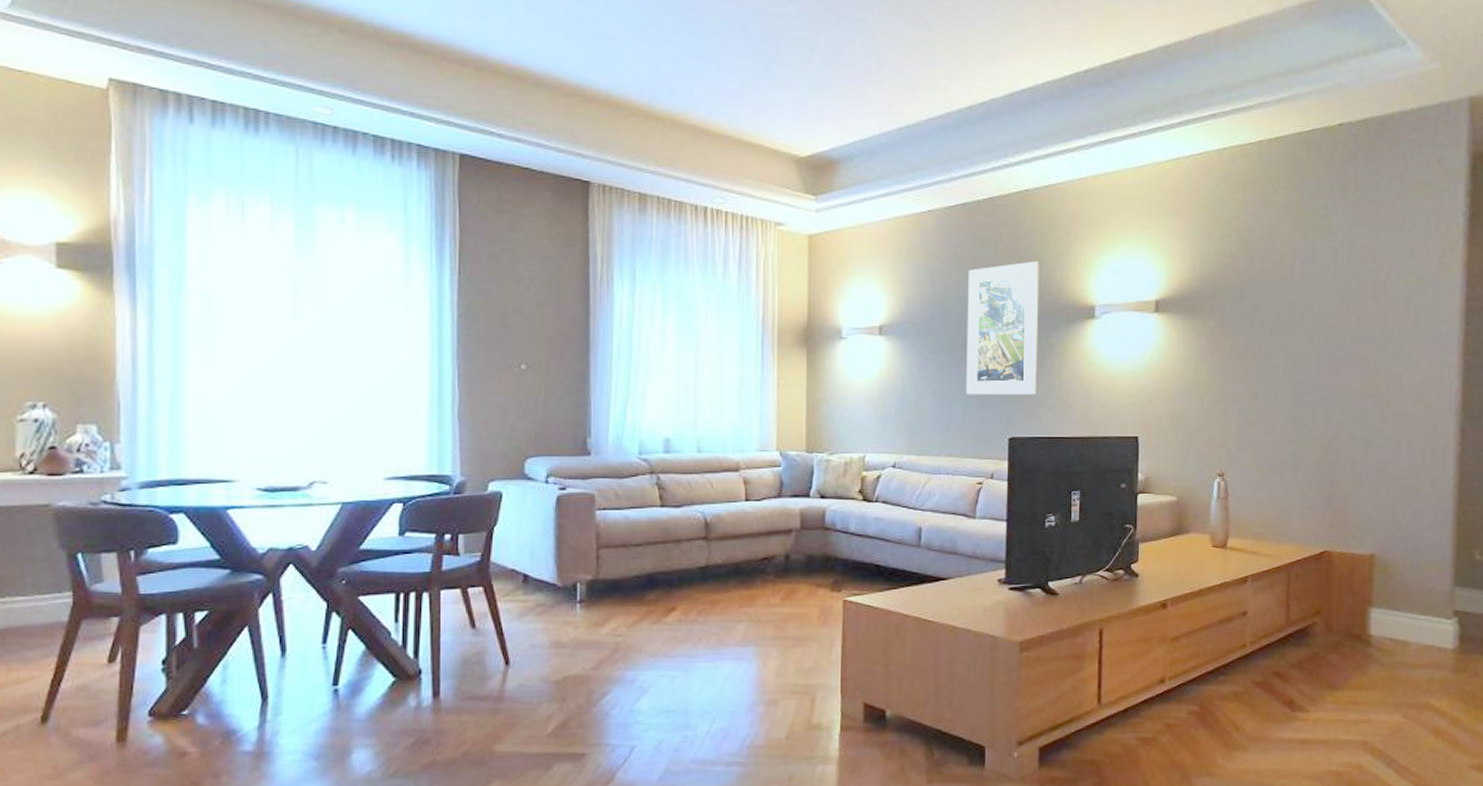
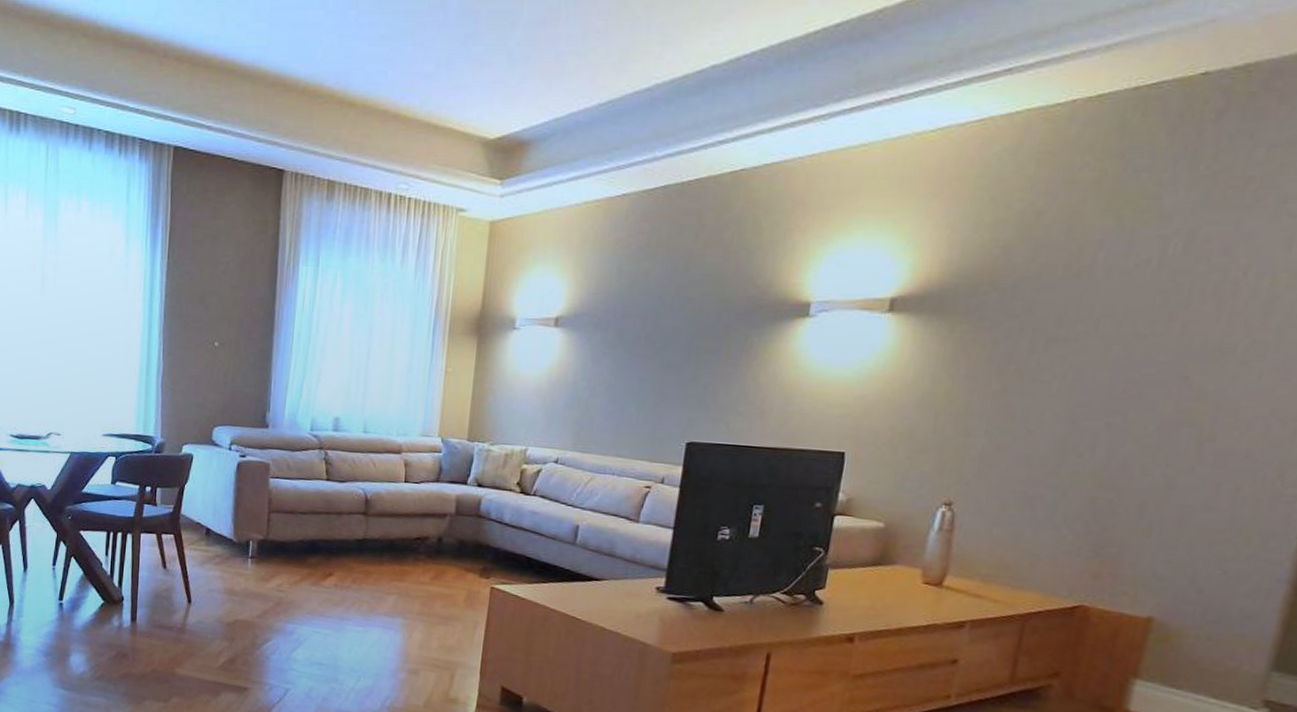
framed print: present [966,261,1040,396] -> none [643,250,748,398]

